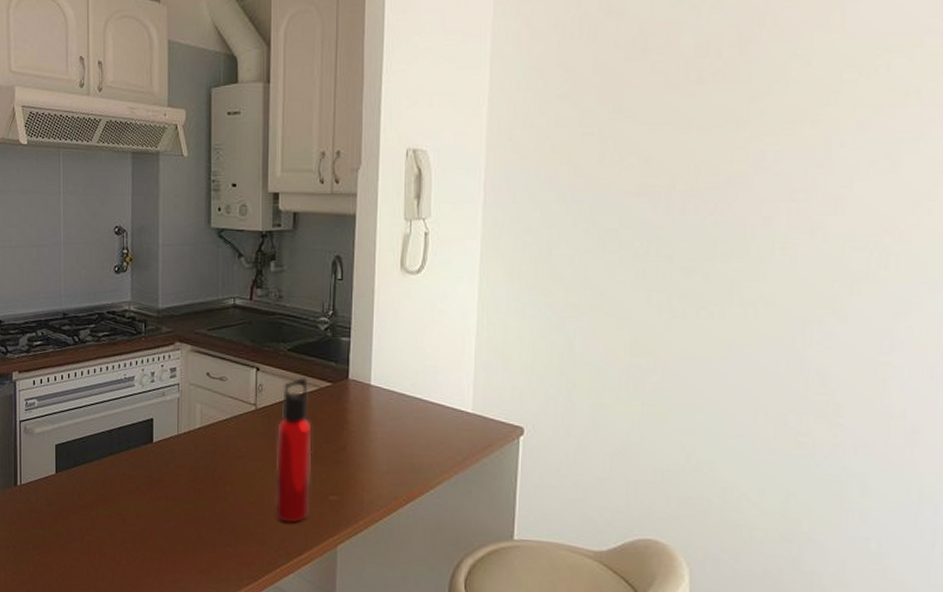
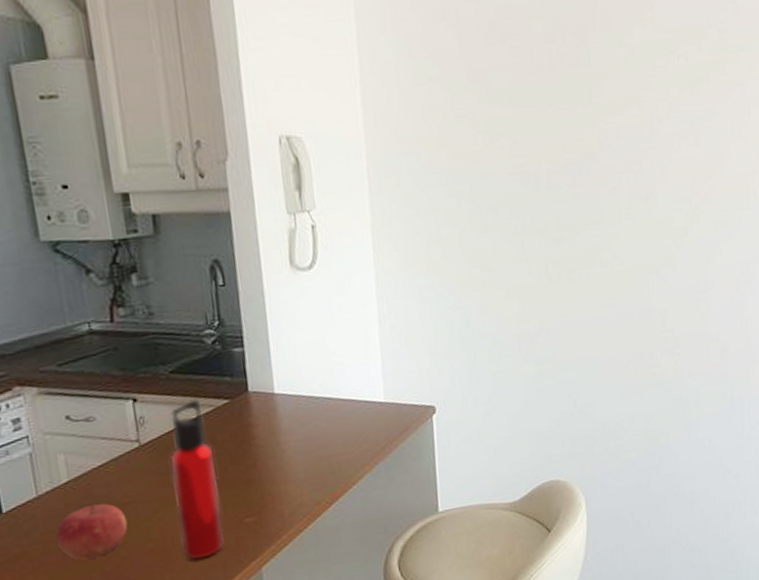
fruit: none [185,452,237,498] -> present [56,503,128,560]

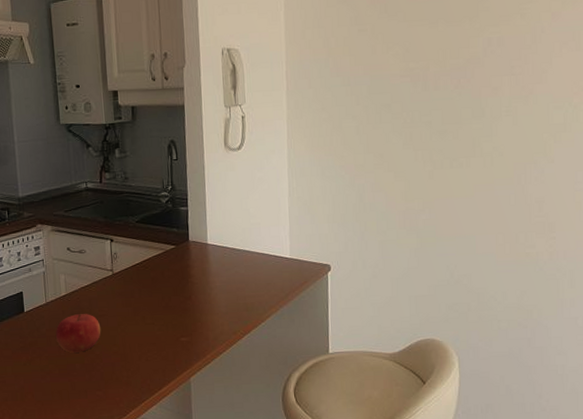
water bottle: present [169,398,224,561] -> none [132,243,166,365]

